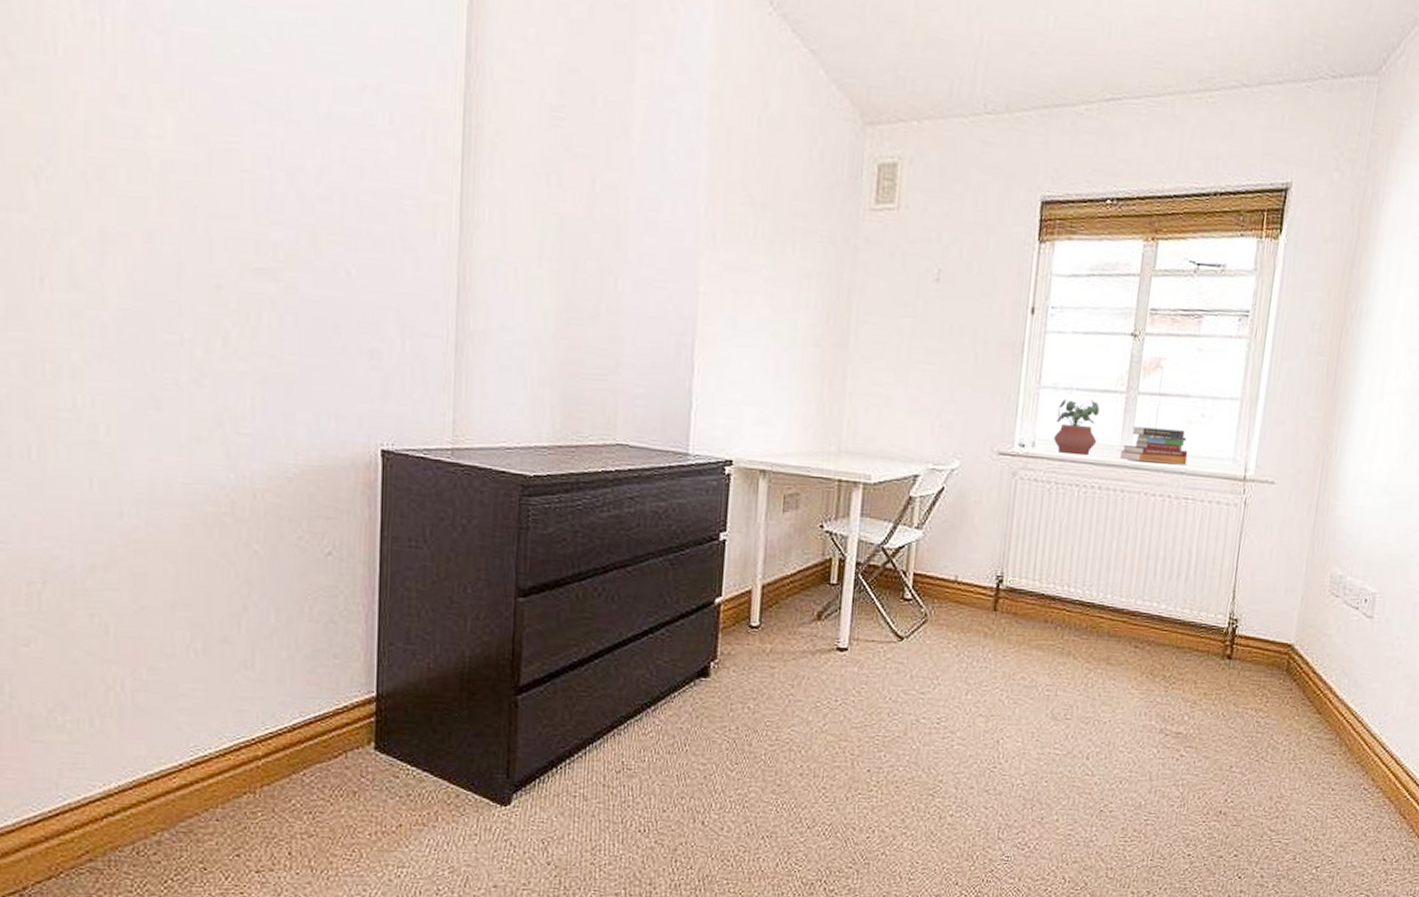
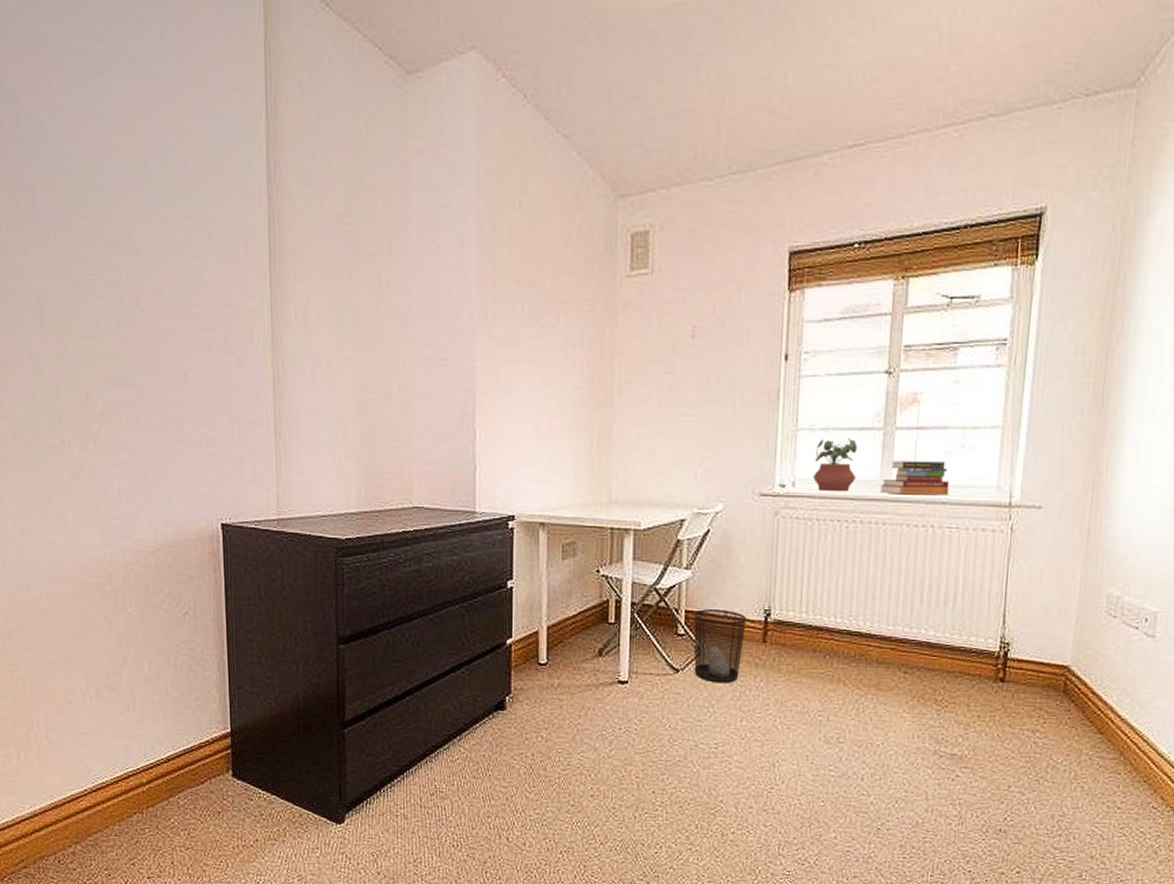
waste bin: none [919,573,979,653] -> present [693,609,748,683]

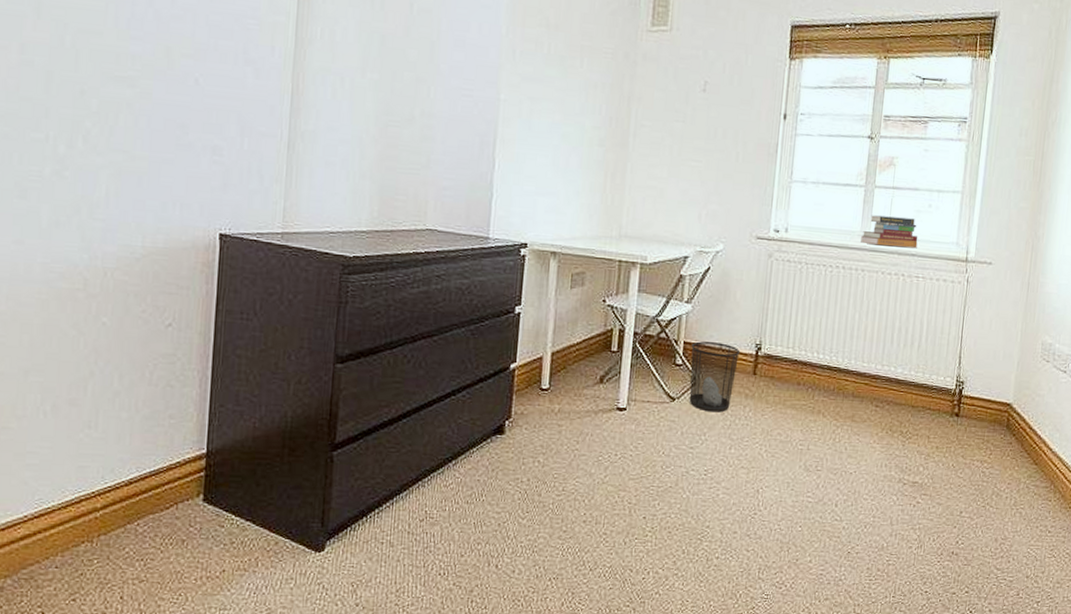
potted plant: present [813,437,857,492] -> none [804,191,842,240]

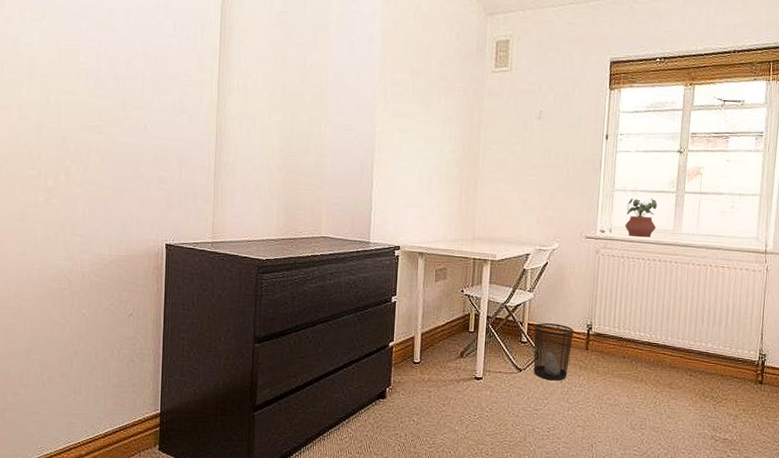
potted plant: none [804,191,842,240] -> present [625,198,657,238]
books: present [861,215,918,249] -> none [674,216,723,243]

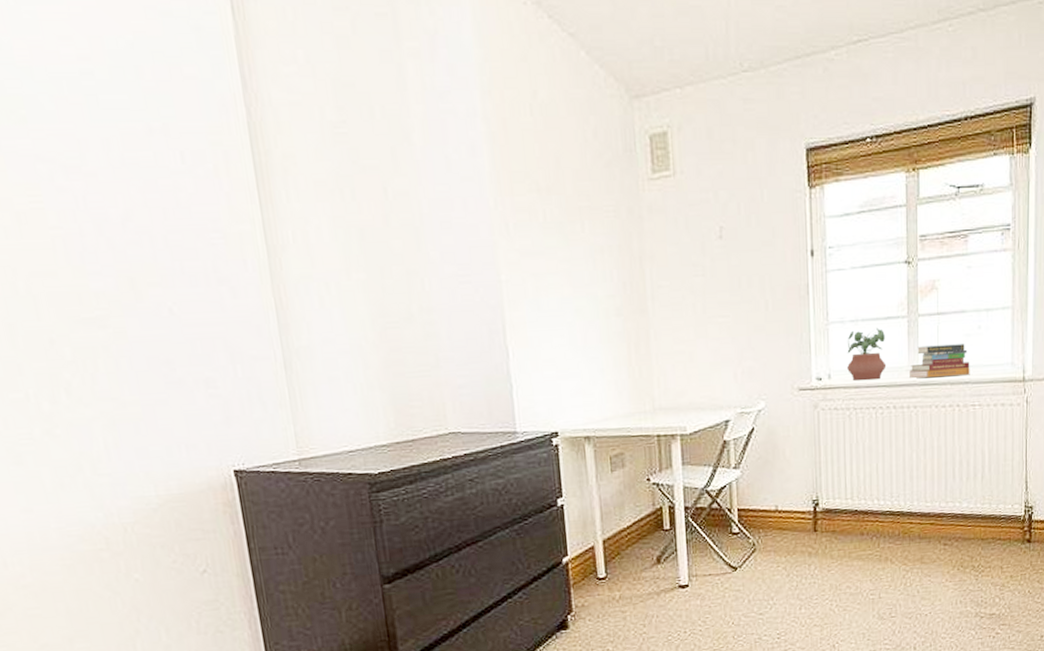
waste bin: present [533,323,575,381] -> none [746,504,798,576]
books: none [674,216,723,243] -> present [910,344,970,379]

